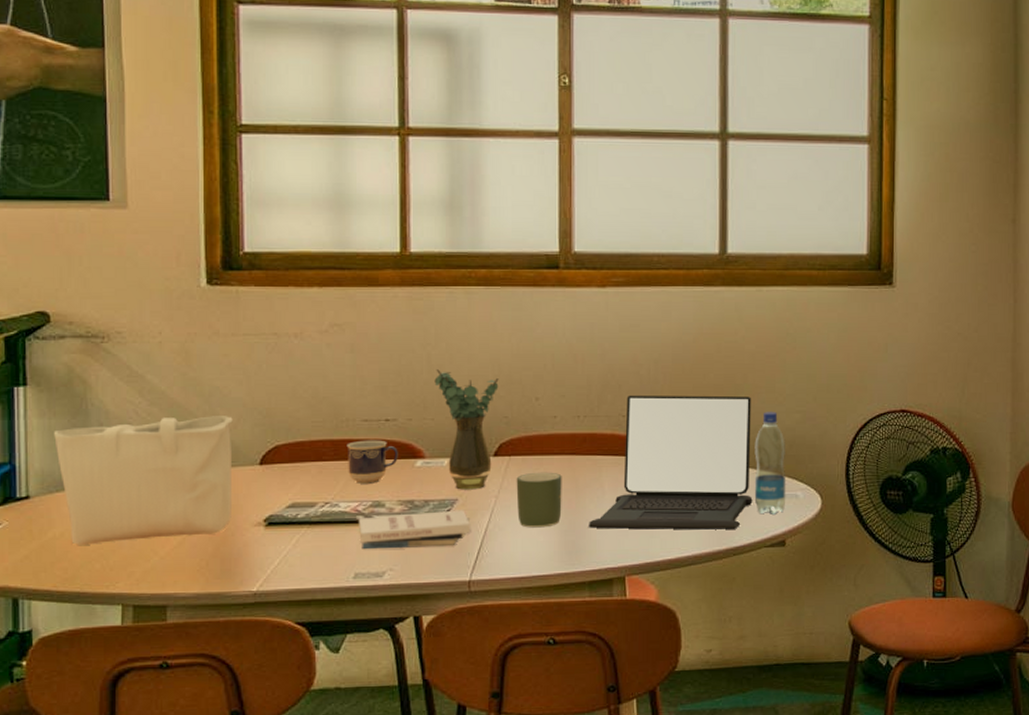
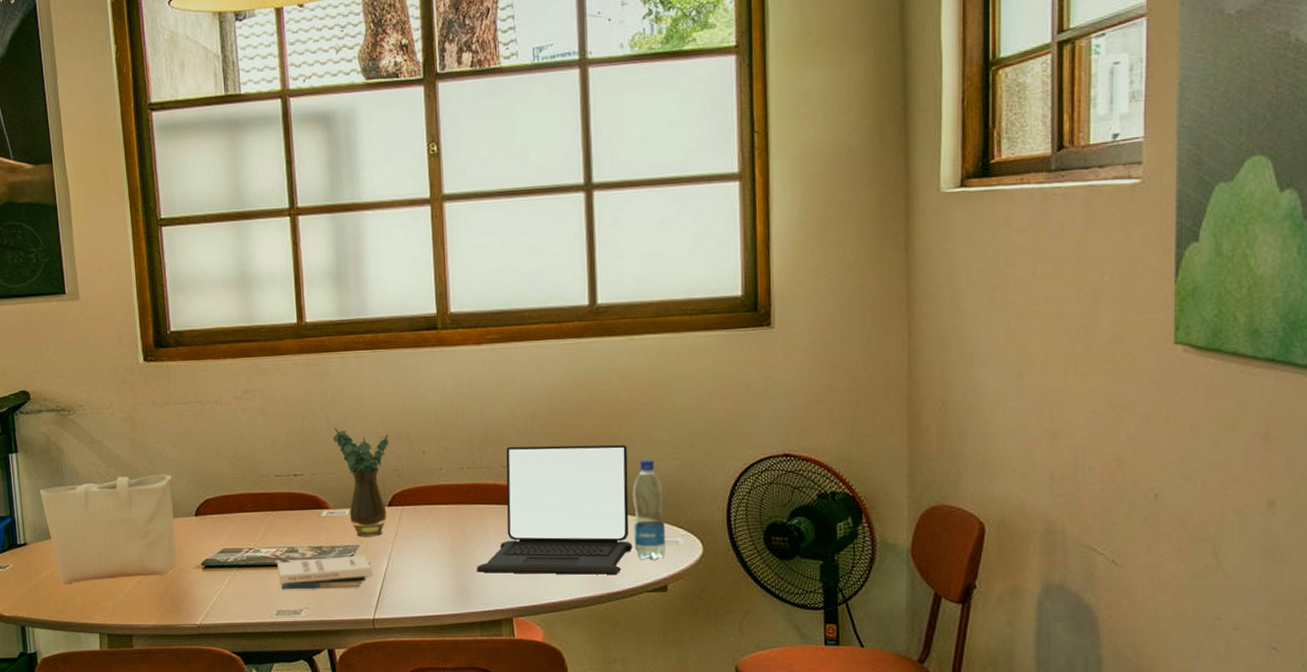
cup: present [346,440,398,484] -> none [263,493,307,532]
mug: present [516,472,562,528] -> none [409,520,452,572]

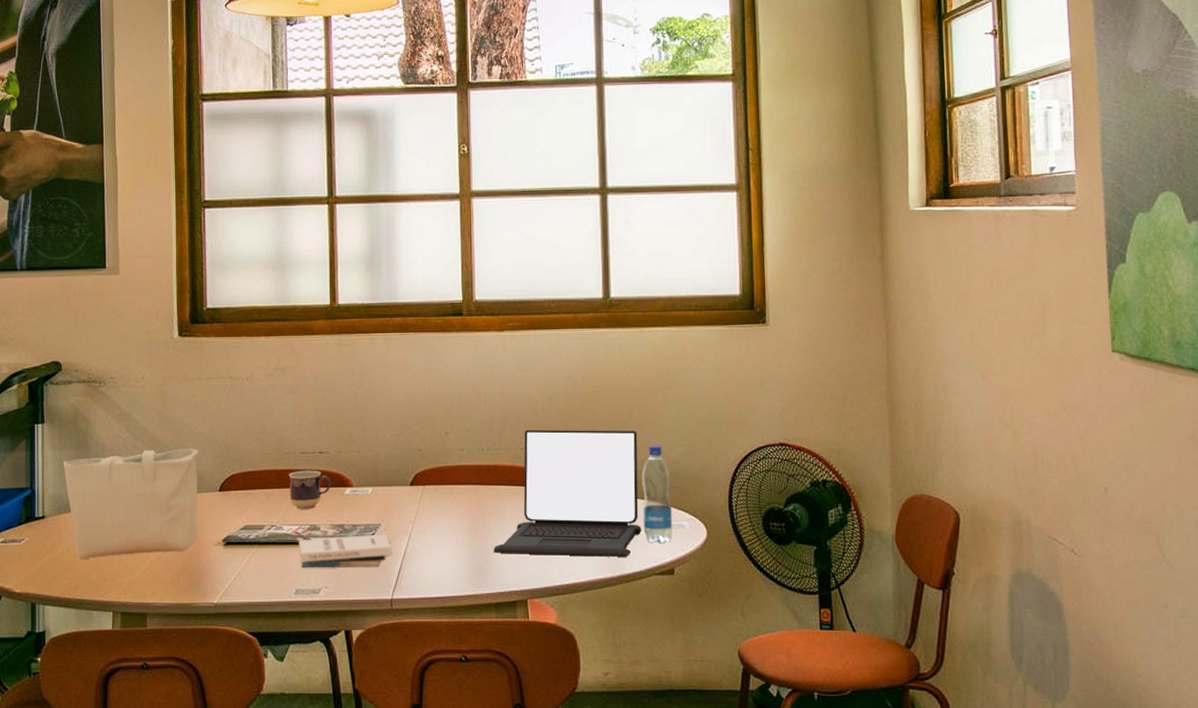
cup: none [263,493,307,532] -> present [288,470,330,509]
vase: present [333,428,389,537] -> none [359,407,413,516]

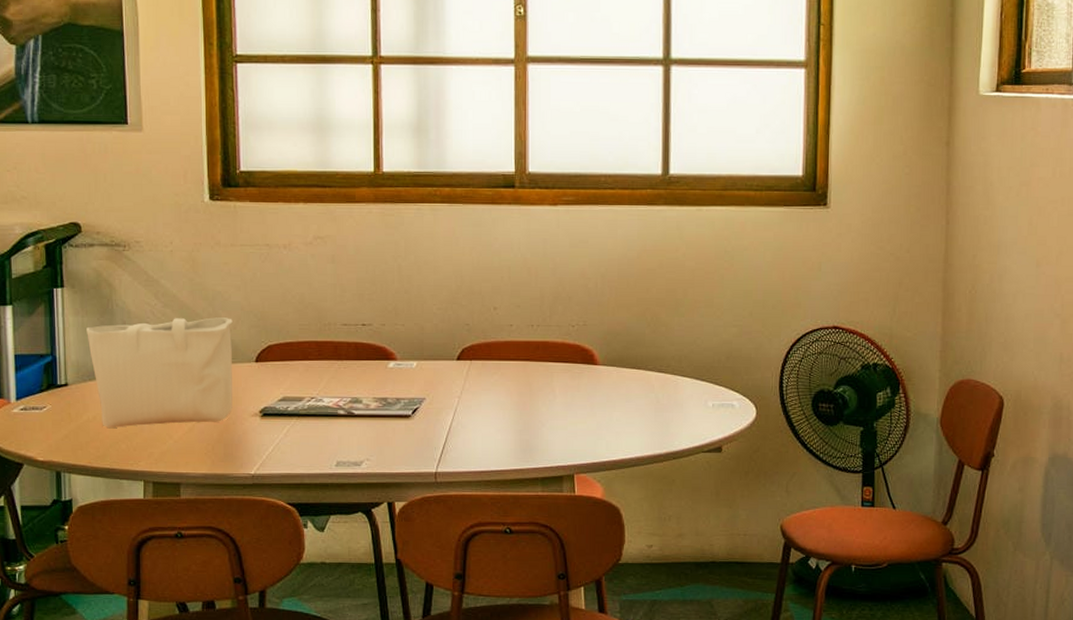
cup: present [288,470,330,509] -> none [329,342,373,382]
books: present [299,534,392,568] -> none [340,408,437,441]
laptop: present [494,429,642,557] -> none [541,306,692,434]
bottle: present [641,445,673,543] -> none [693,325,723,422]

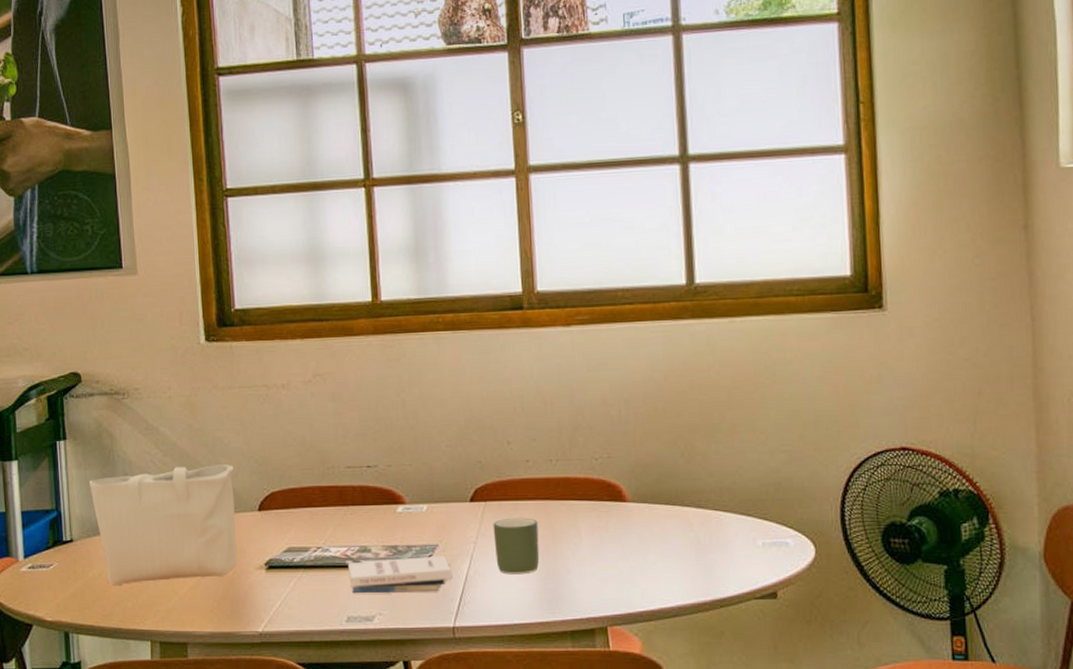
books: none [340,408,437,441] -> present [348,555,453,594]
mug: none [477,376,517,427] -> present [493,517,540,575]

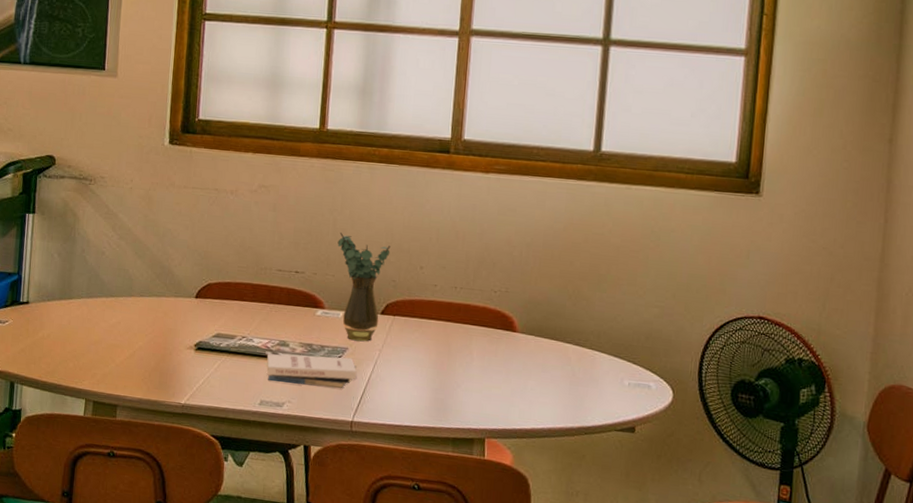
tote bag: present [89,464,238,585] -> none [50,250,179,351]
vase: none [410,415,471,536] -> present [337,233,391,342]
mug: present [493,517,540,575] -> none [396,333,437,384]

